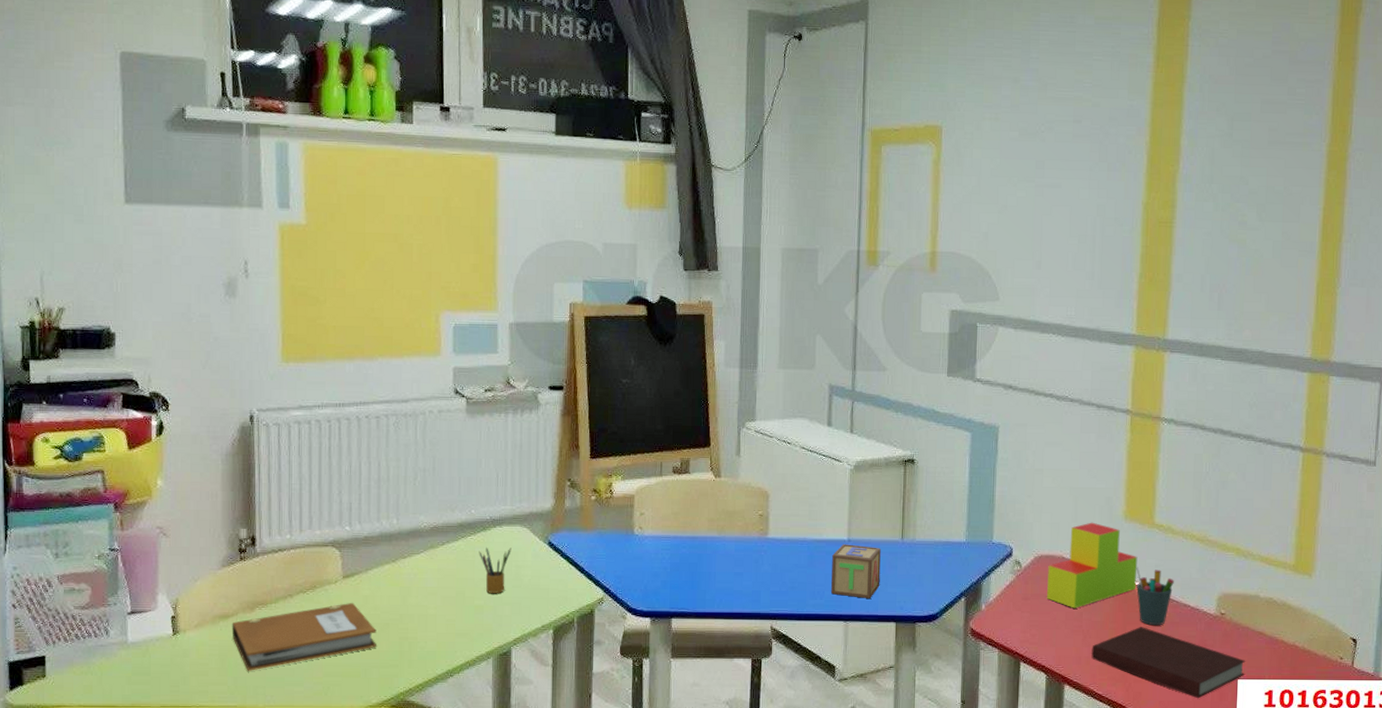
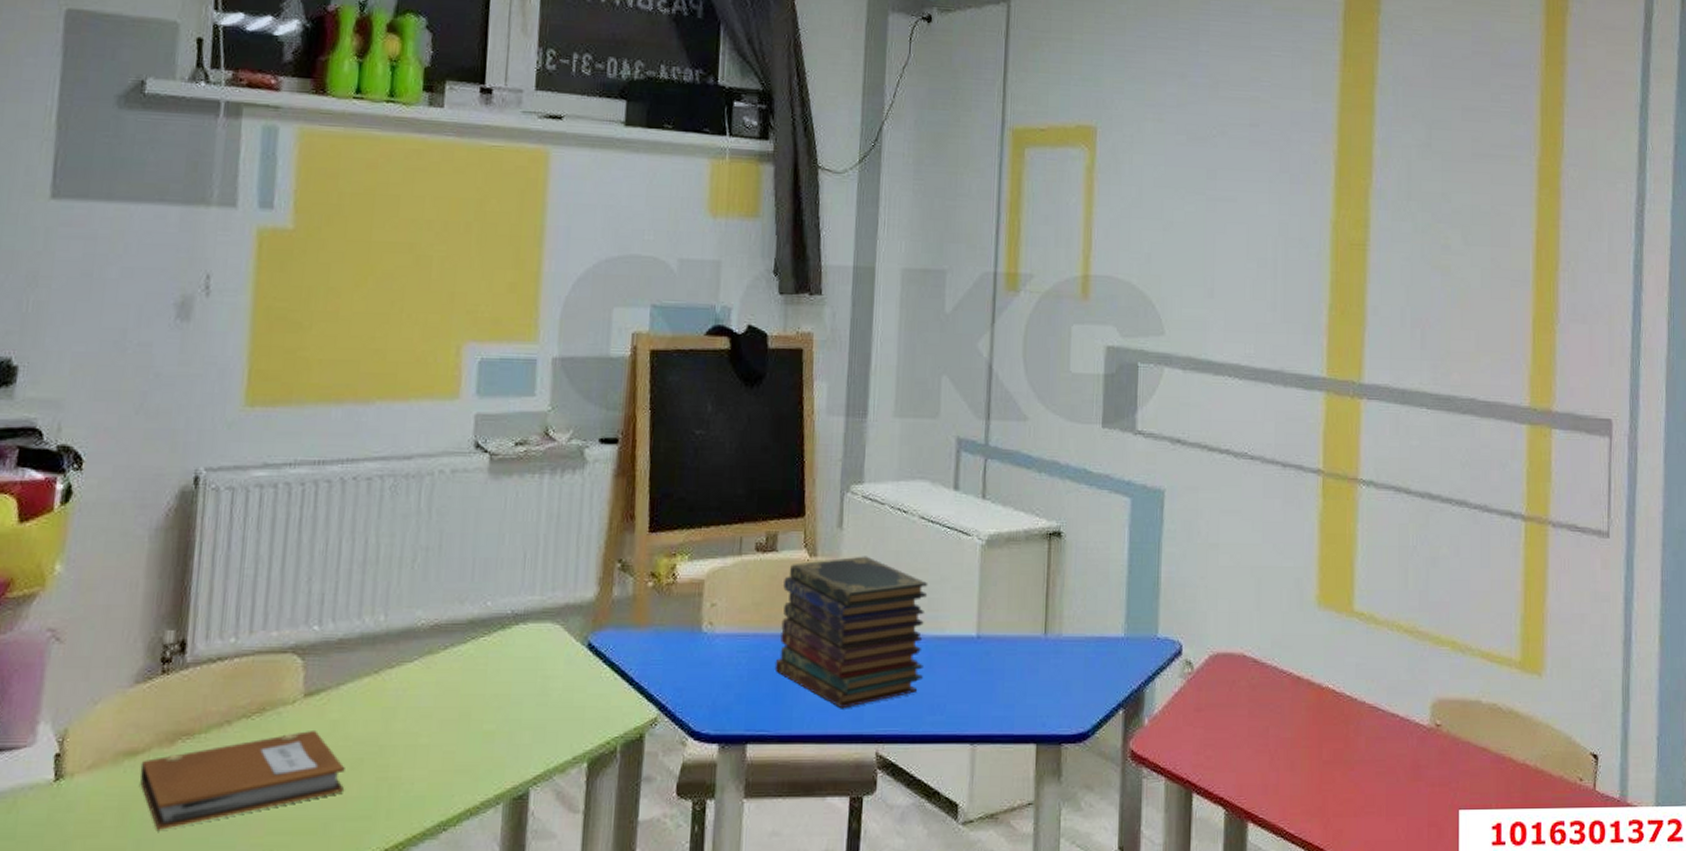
pencil box: present [479,547,511,593] -> none [493,652,538,714]
book stack: none [691,477,809,593] -> present [774,556,928,708]
alphabet block: present [831,544,881,598] -> none [955,642,1019,713]
toy blocks: present [1047,522,1138,608] -> none [1225,610,1334,722]
notebook: present [1091,627,1246,699] -> none [1280,744,1468,837]
pen holder: present [1136,566,1174,626] -> none [1333,665,1379,742]

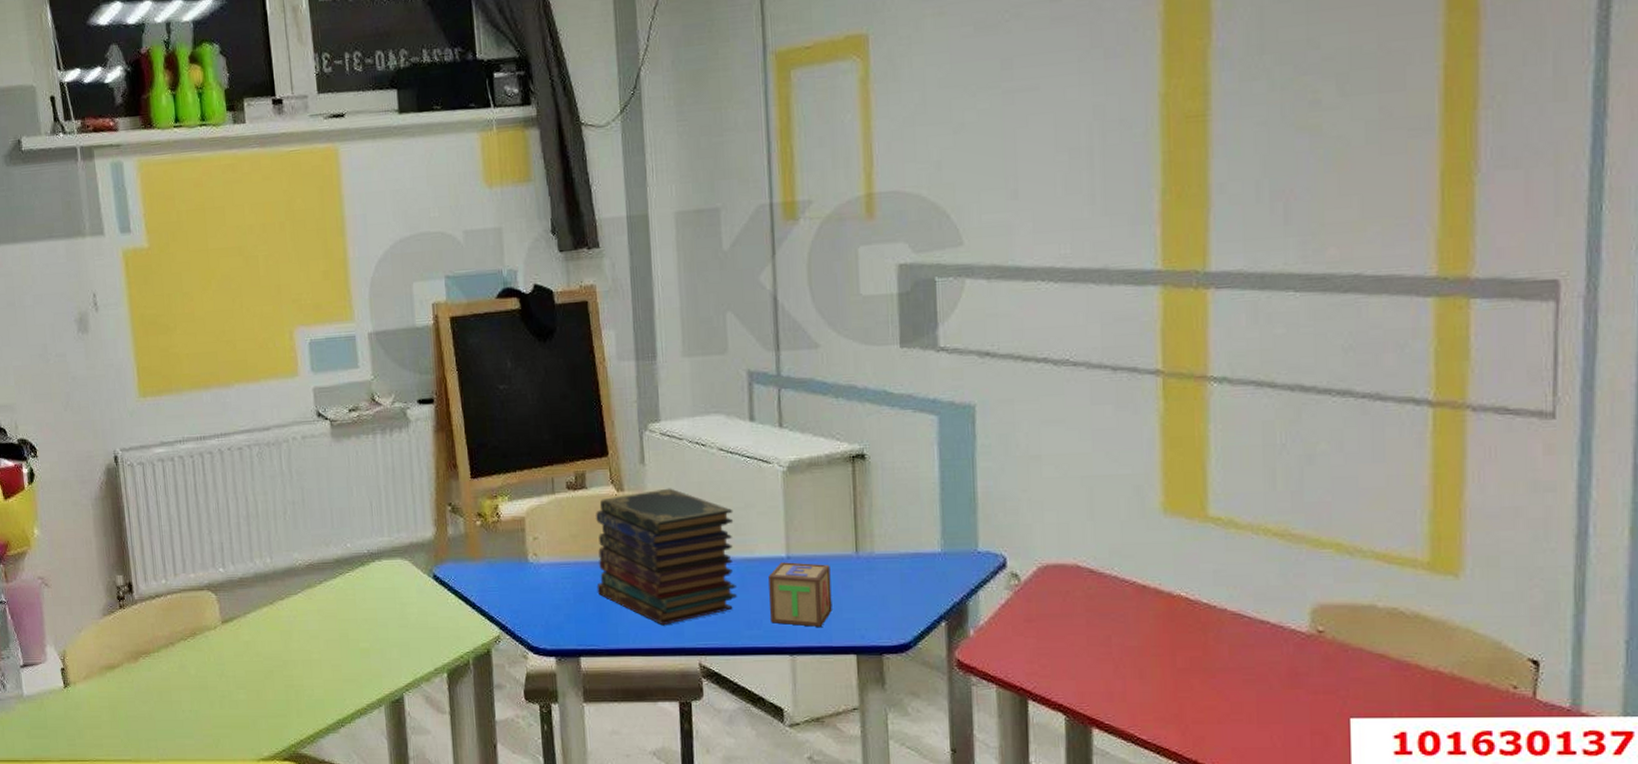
notebook: present [139,729,345,830] -> none [118,648,262,723]
alphabet block: none [955,642,1019,713] -> present [768,562,832,627]

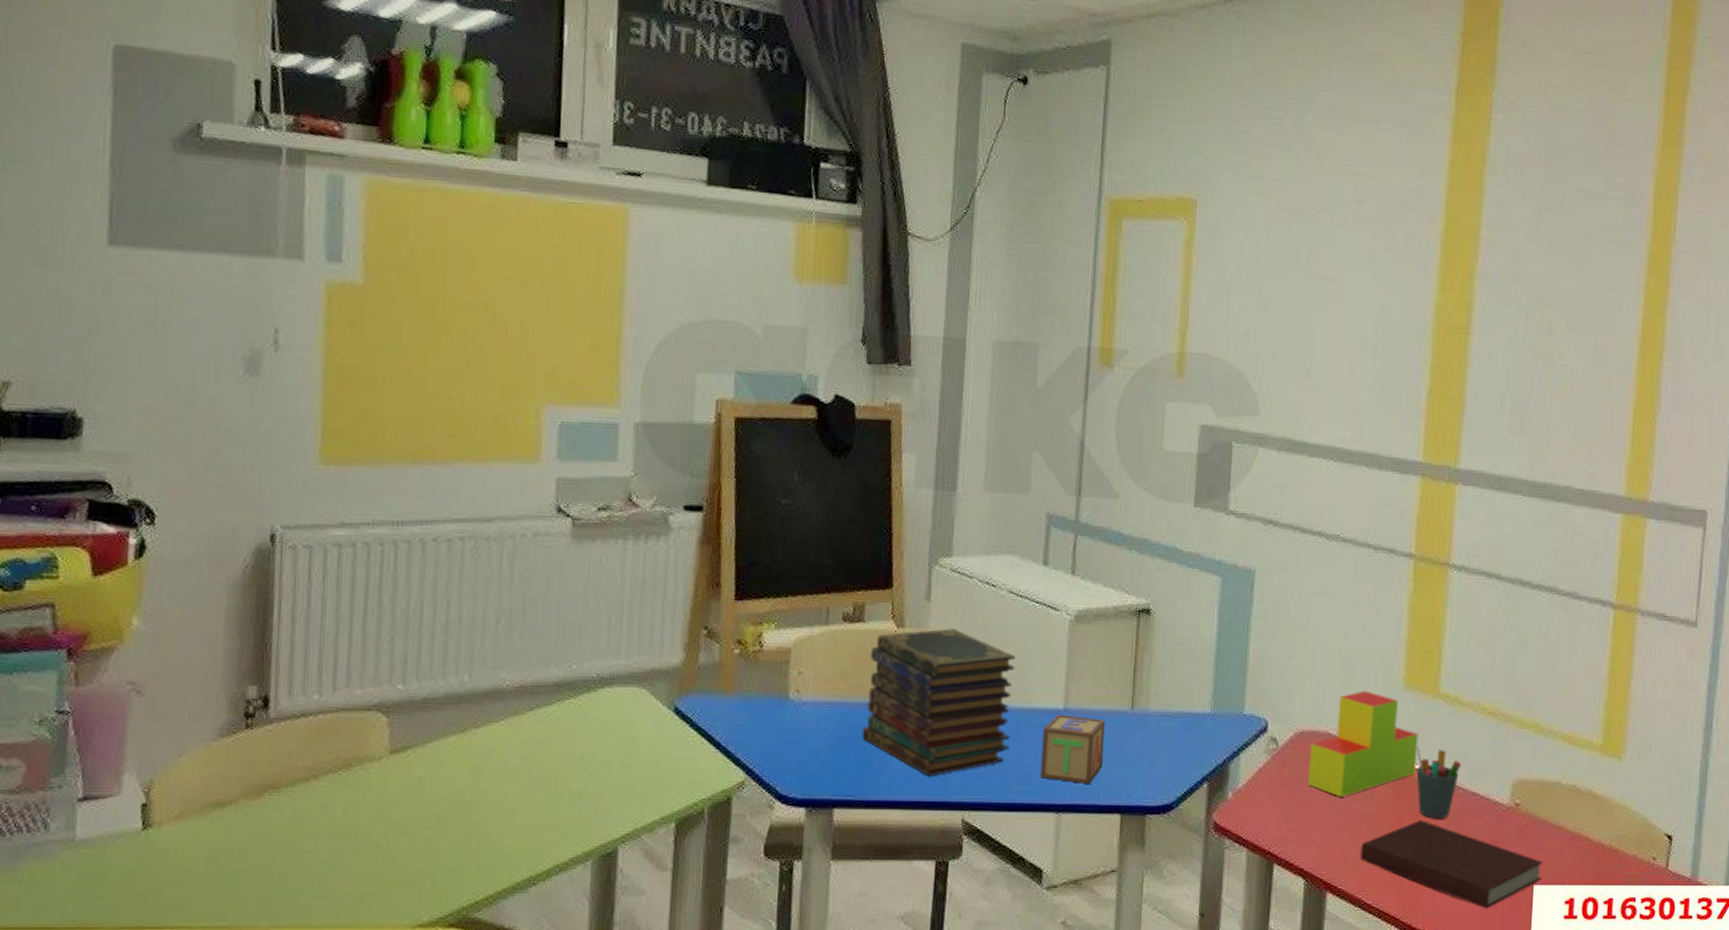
toy blocks: none [1057,519,1187,631] -> present [1308,690,1419,797]
notebook: none [1127,652,1361,744] -> present [1360,820,1544,909]
pen holder: none [1185,573,1243,650] -> present [1416,745,1461,819]

